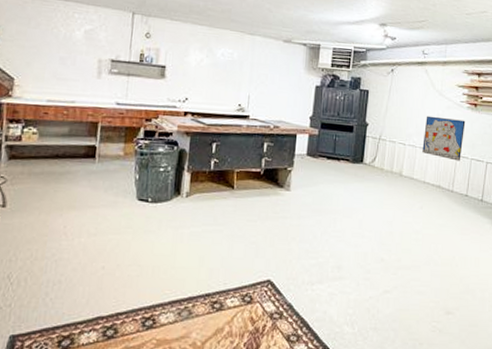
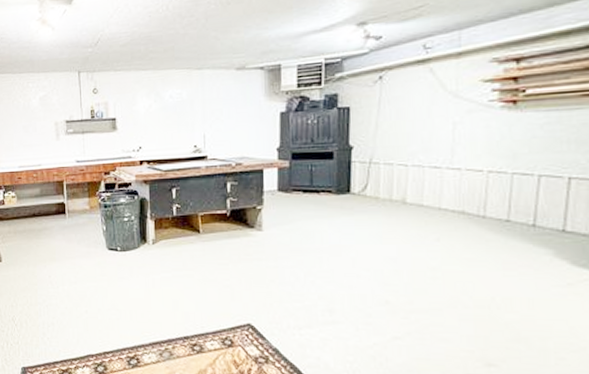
wall art: present [422,115,466,161] -> none [433,124,500,178]

